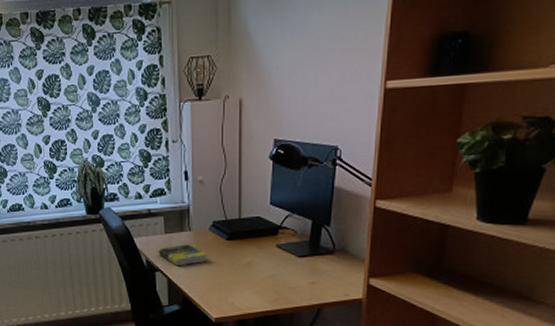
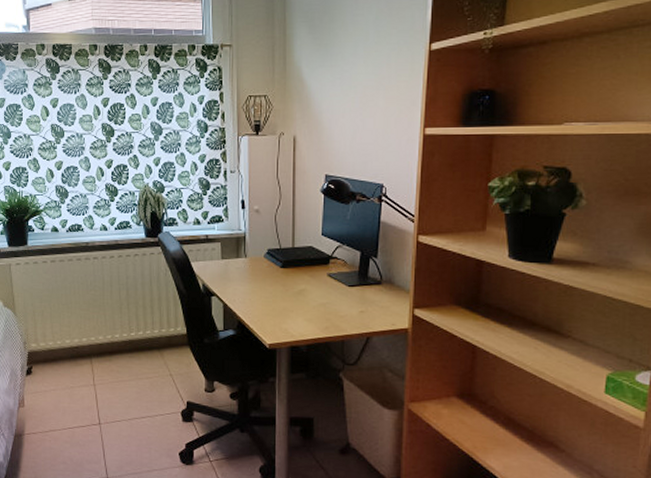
book: present [157,244,207,267] -> none [214,270,262,292]

